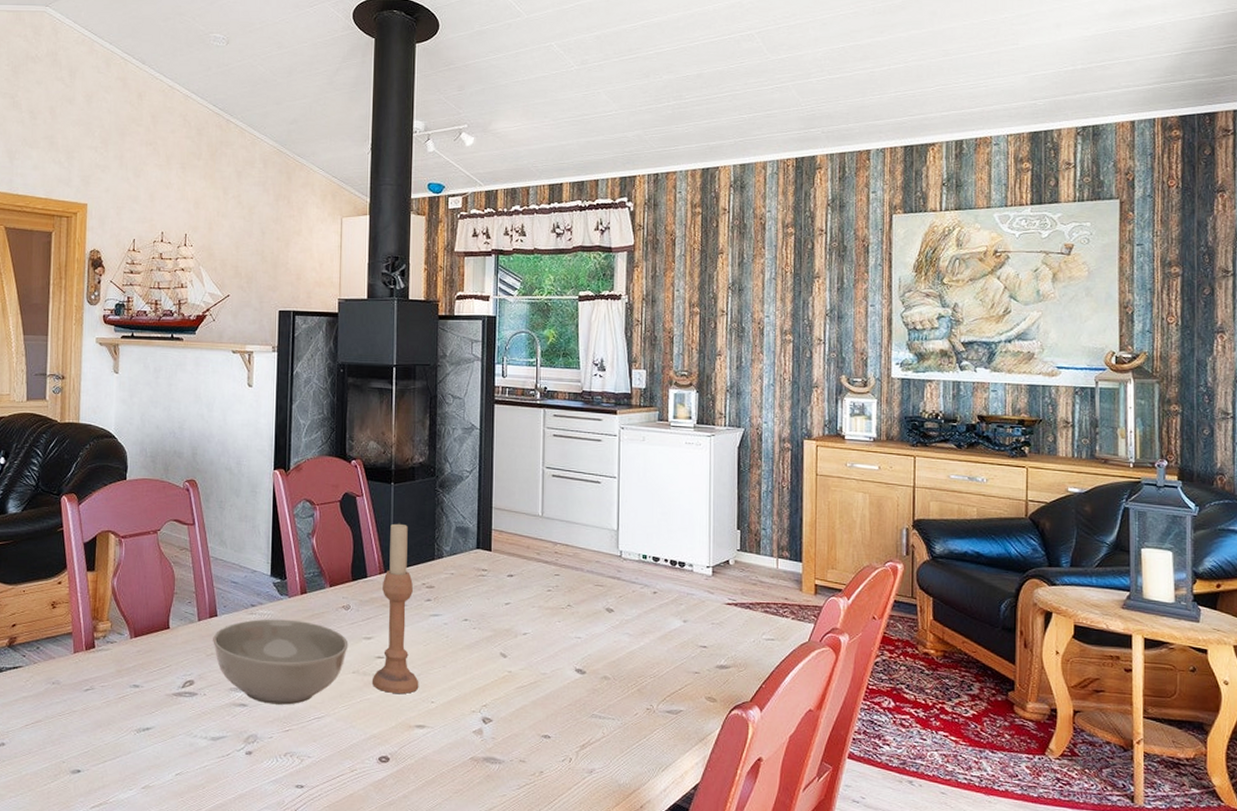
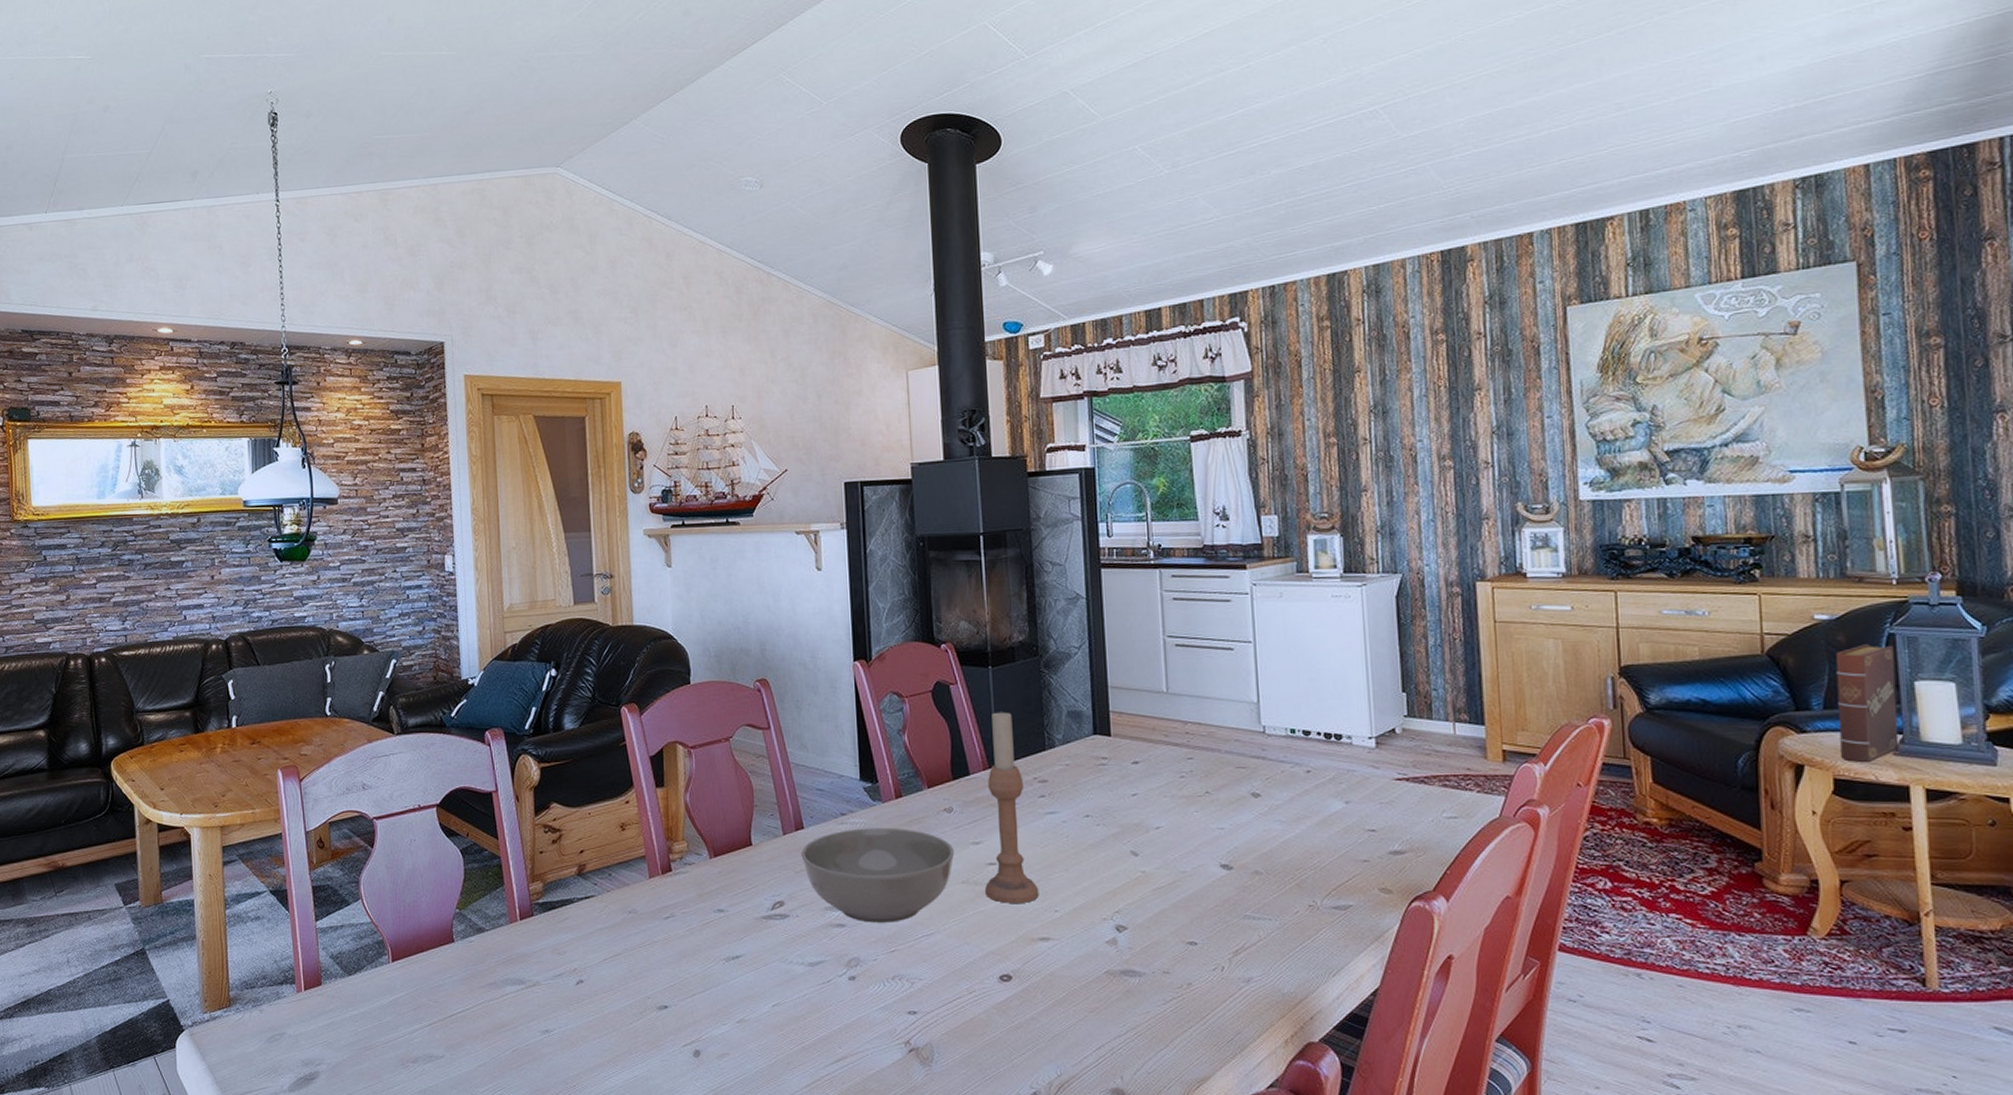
book: none [1080,515,1127,614] -> present [1835,644,1899,763]

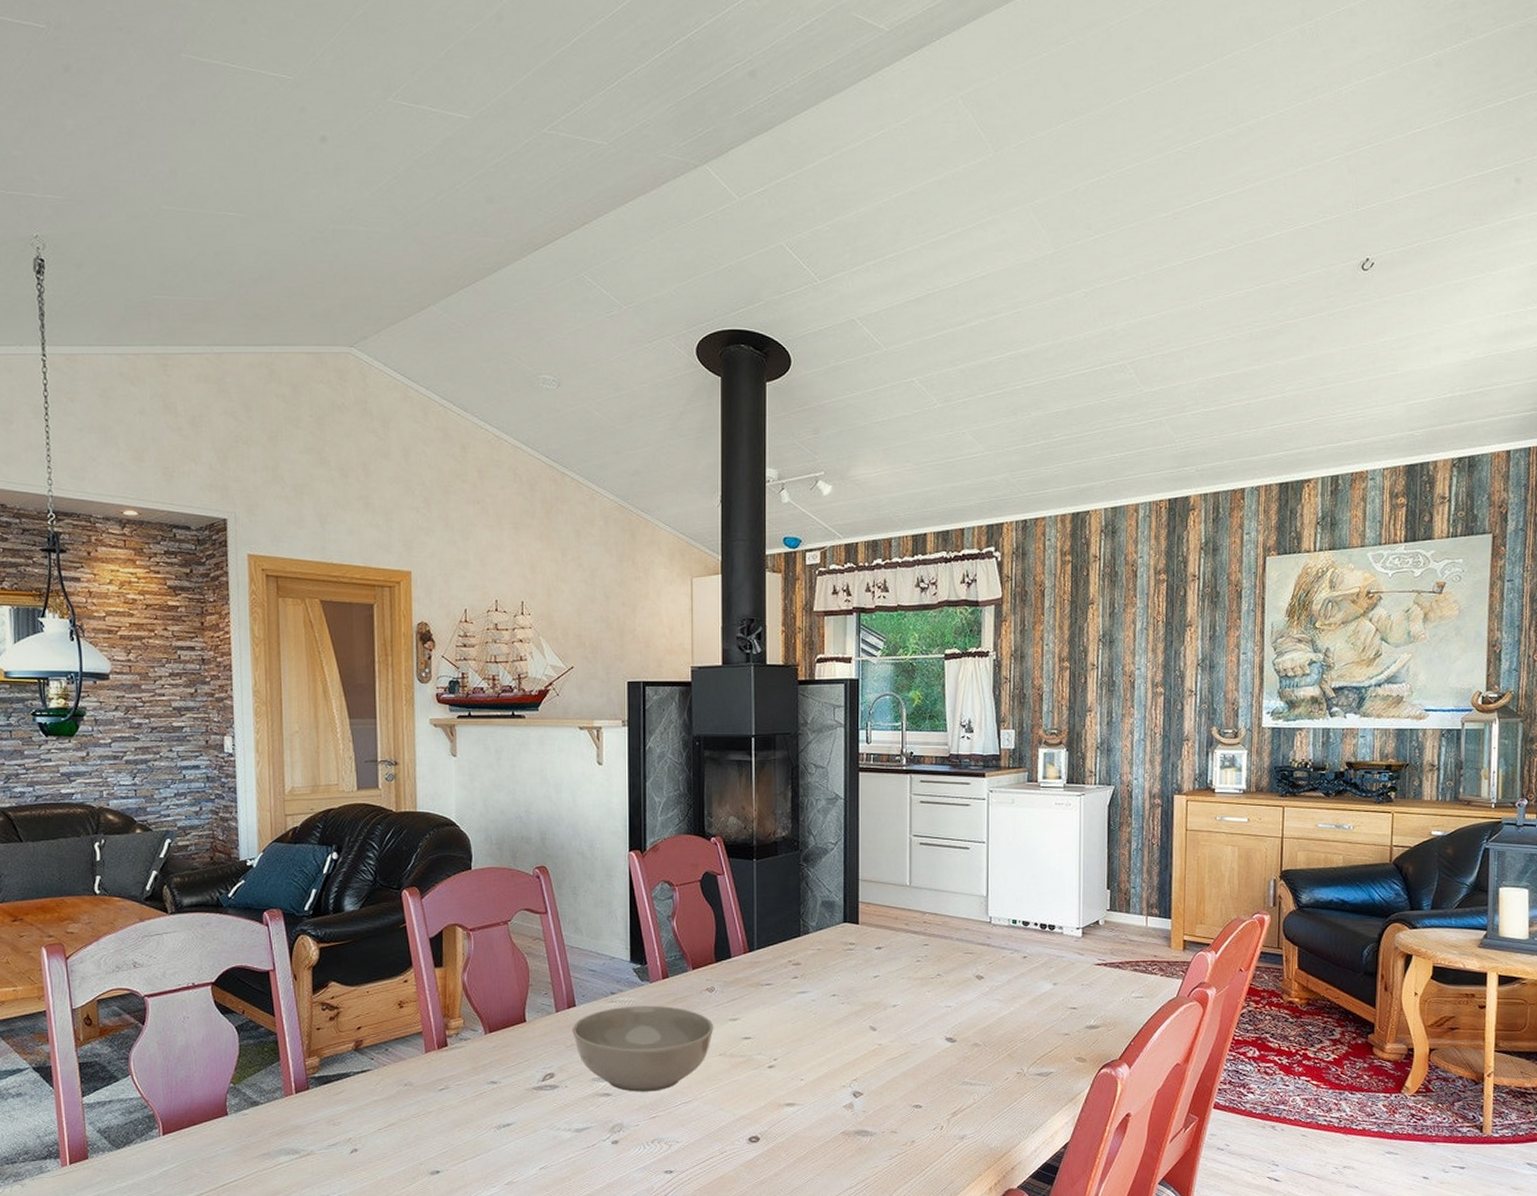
candlestick: present [985,712,1039,903] -> none [740,901,788,1073]
book: present [1835,644,1899,763] -> none [1440,856,1487,954]

